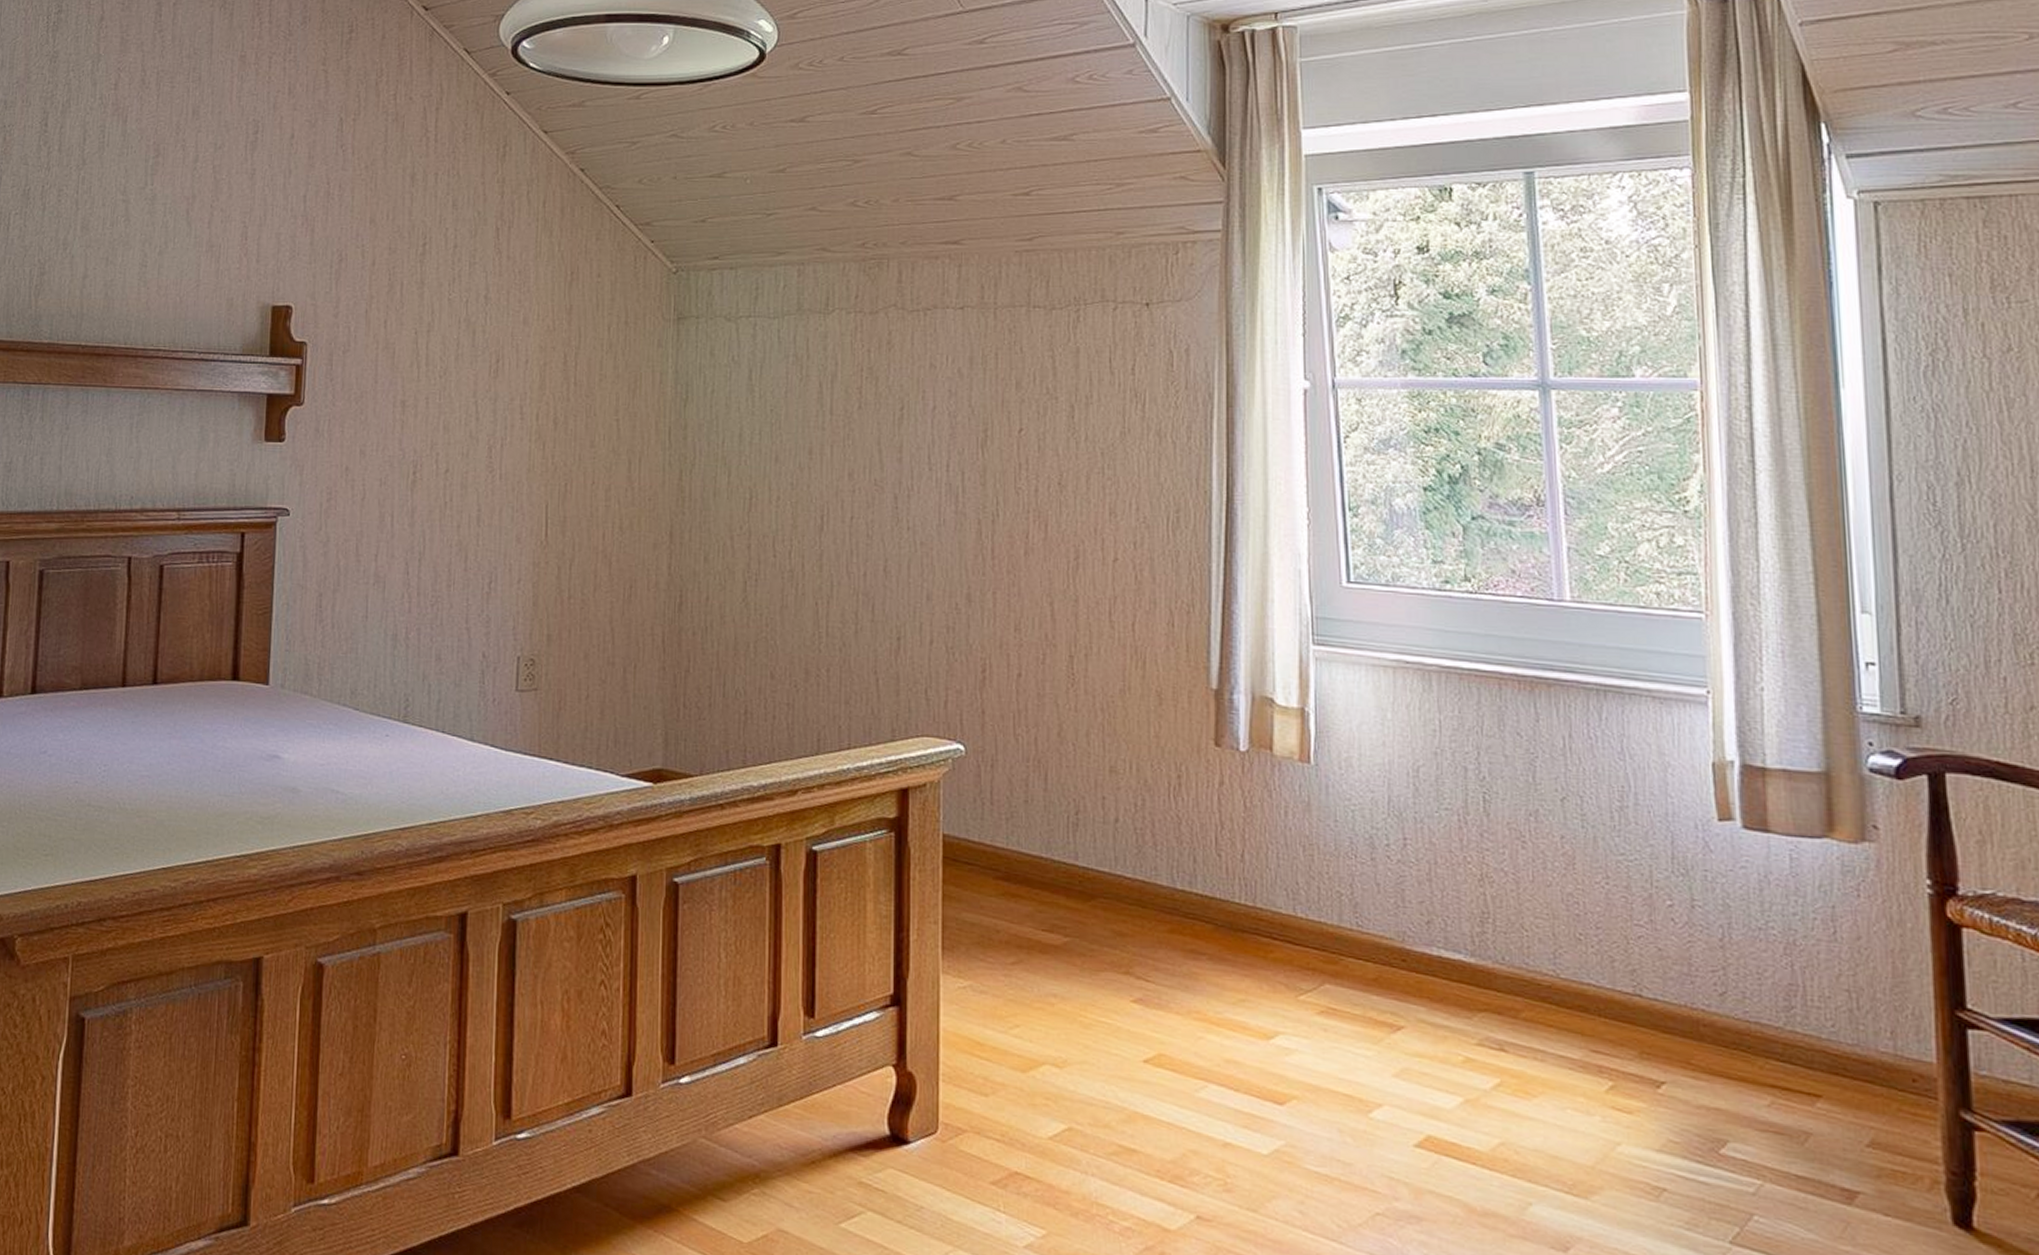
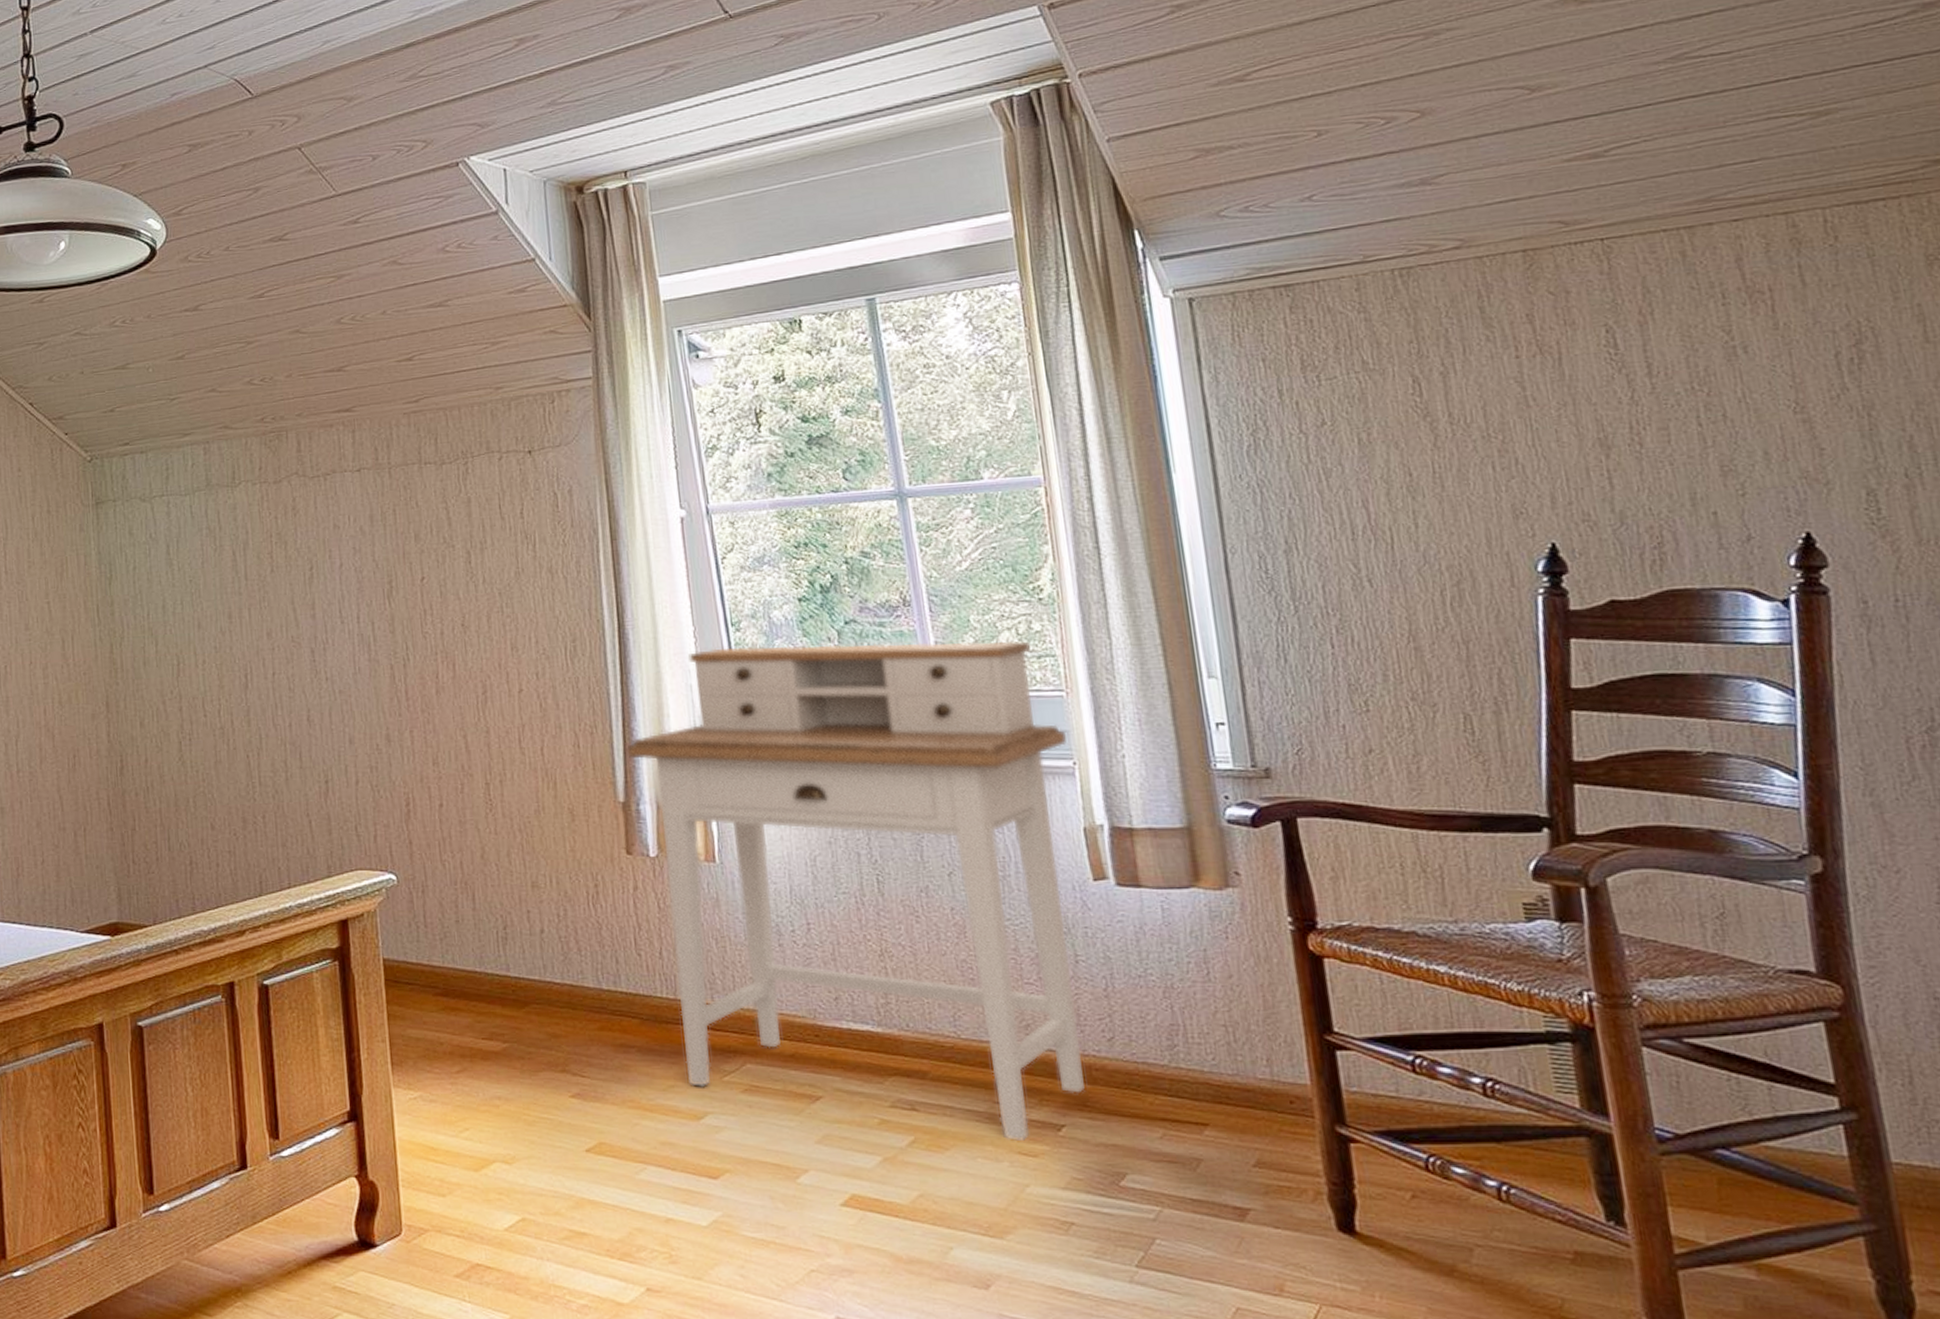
desk: none [1224,533,1703,1095] -> present [626,641,1085,1141]

